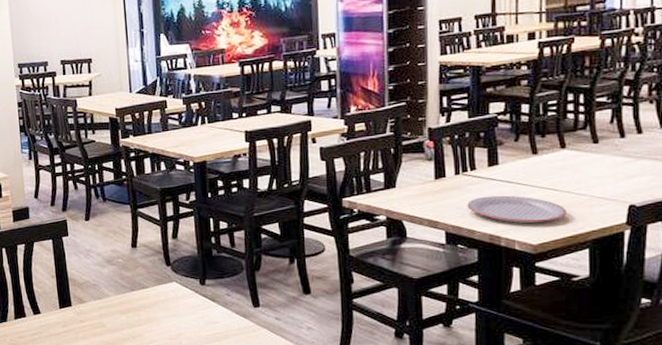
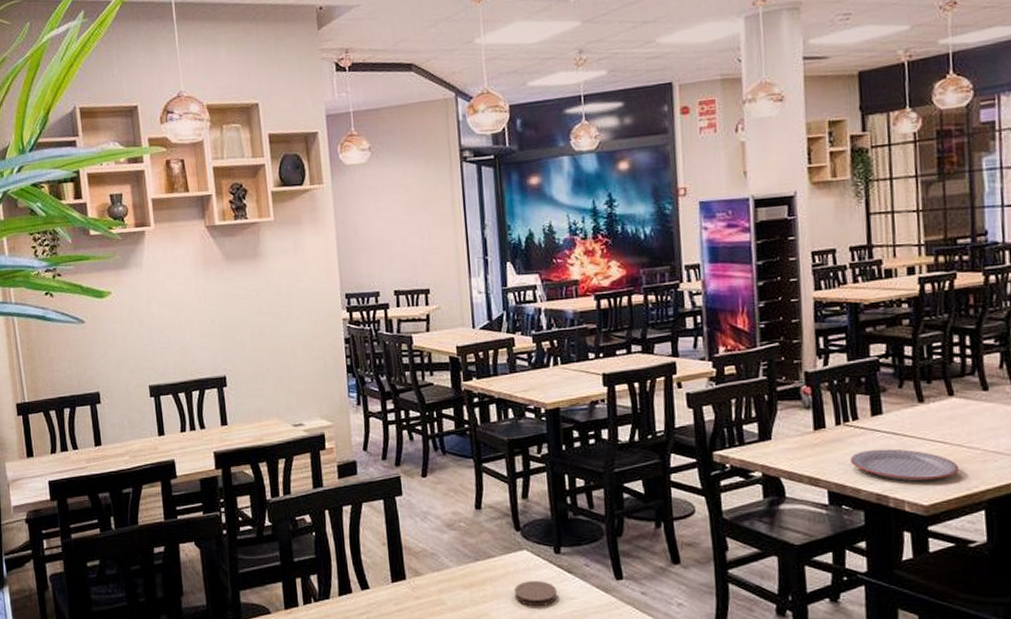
coaster: none [164,308,203,329] -> present [514,581,558,607]

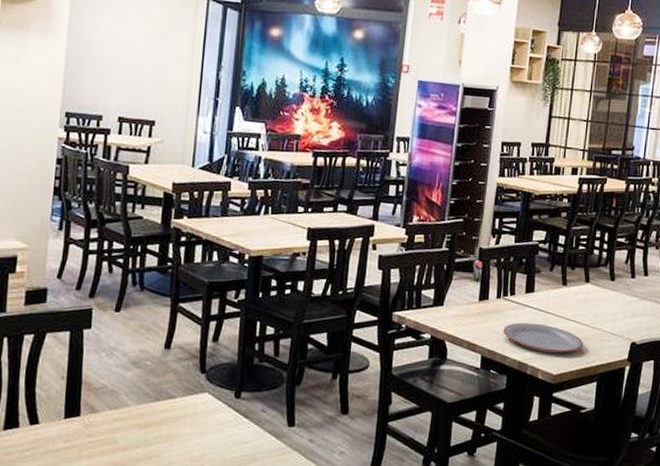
coaster: present [514,581,558,607] -> none [189,424,232,450]

